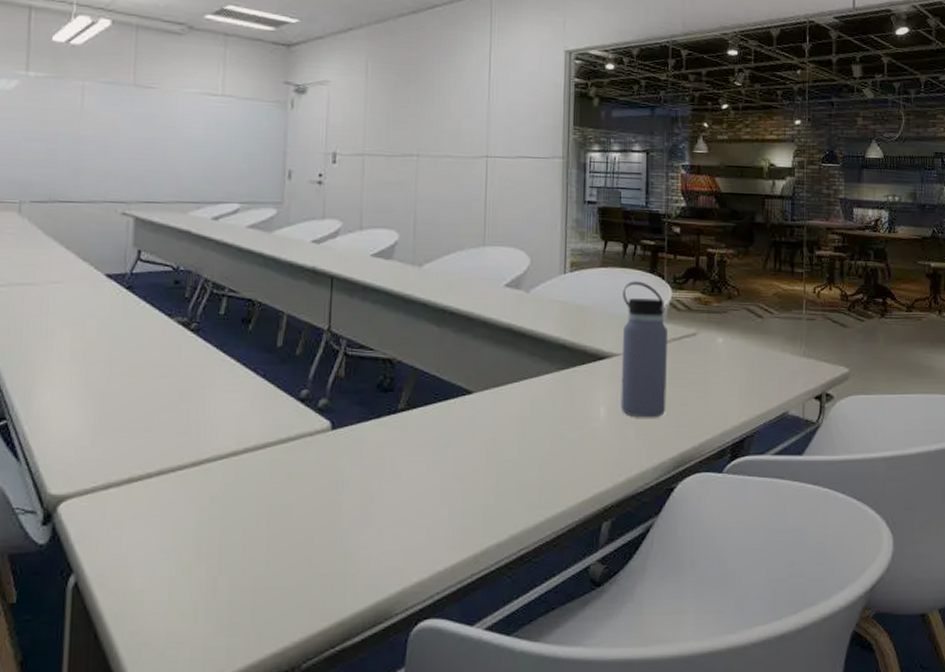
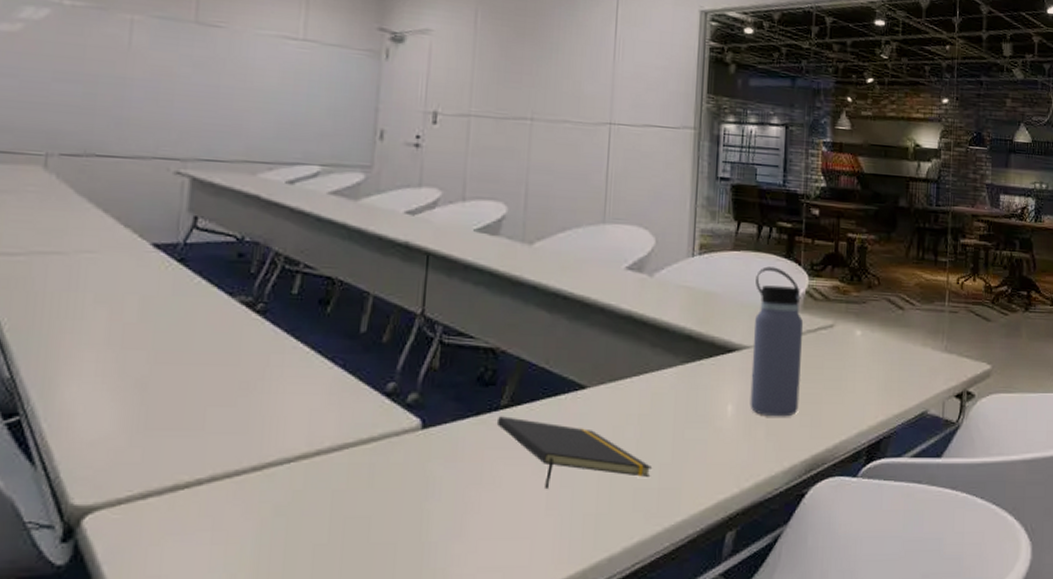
notepad: none [395,419,534,483] -> present [496,416,653,490]

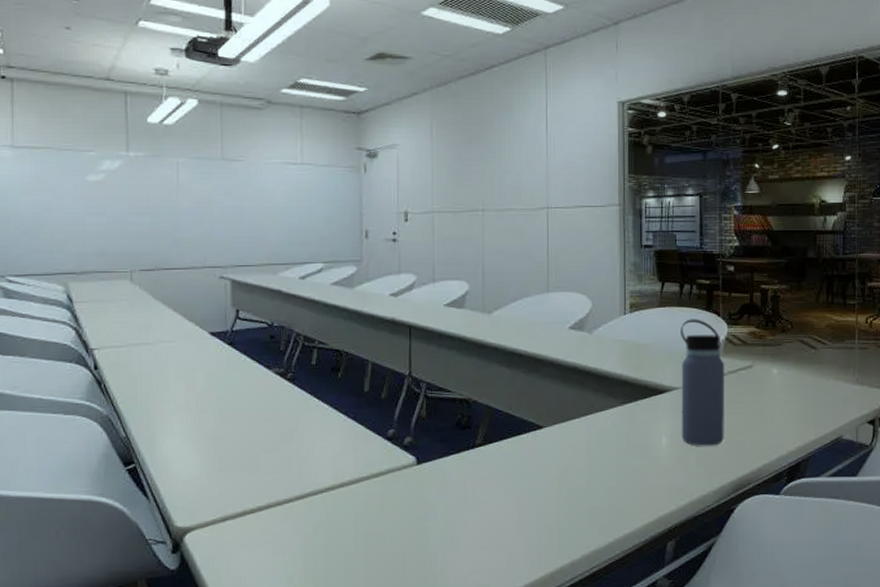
notepad: present [496,416,653,490] -> none [474,453,602,510]

